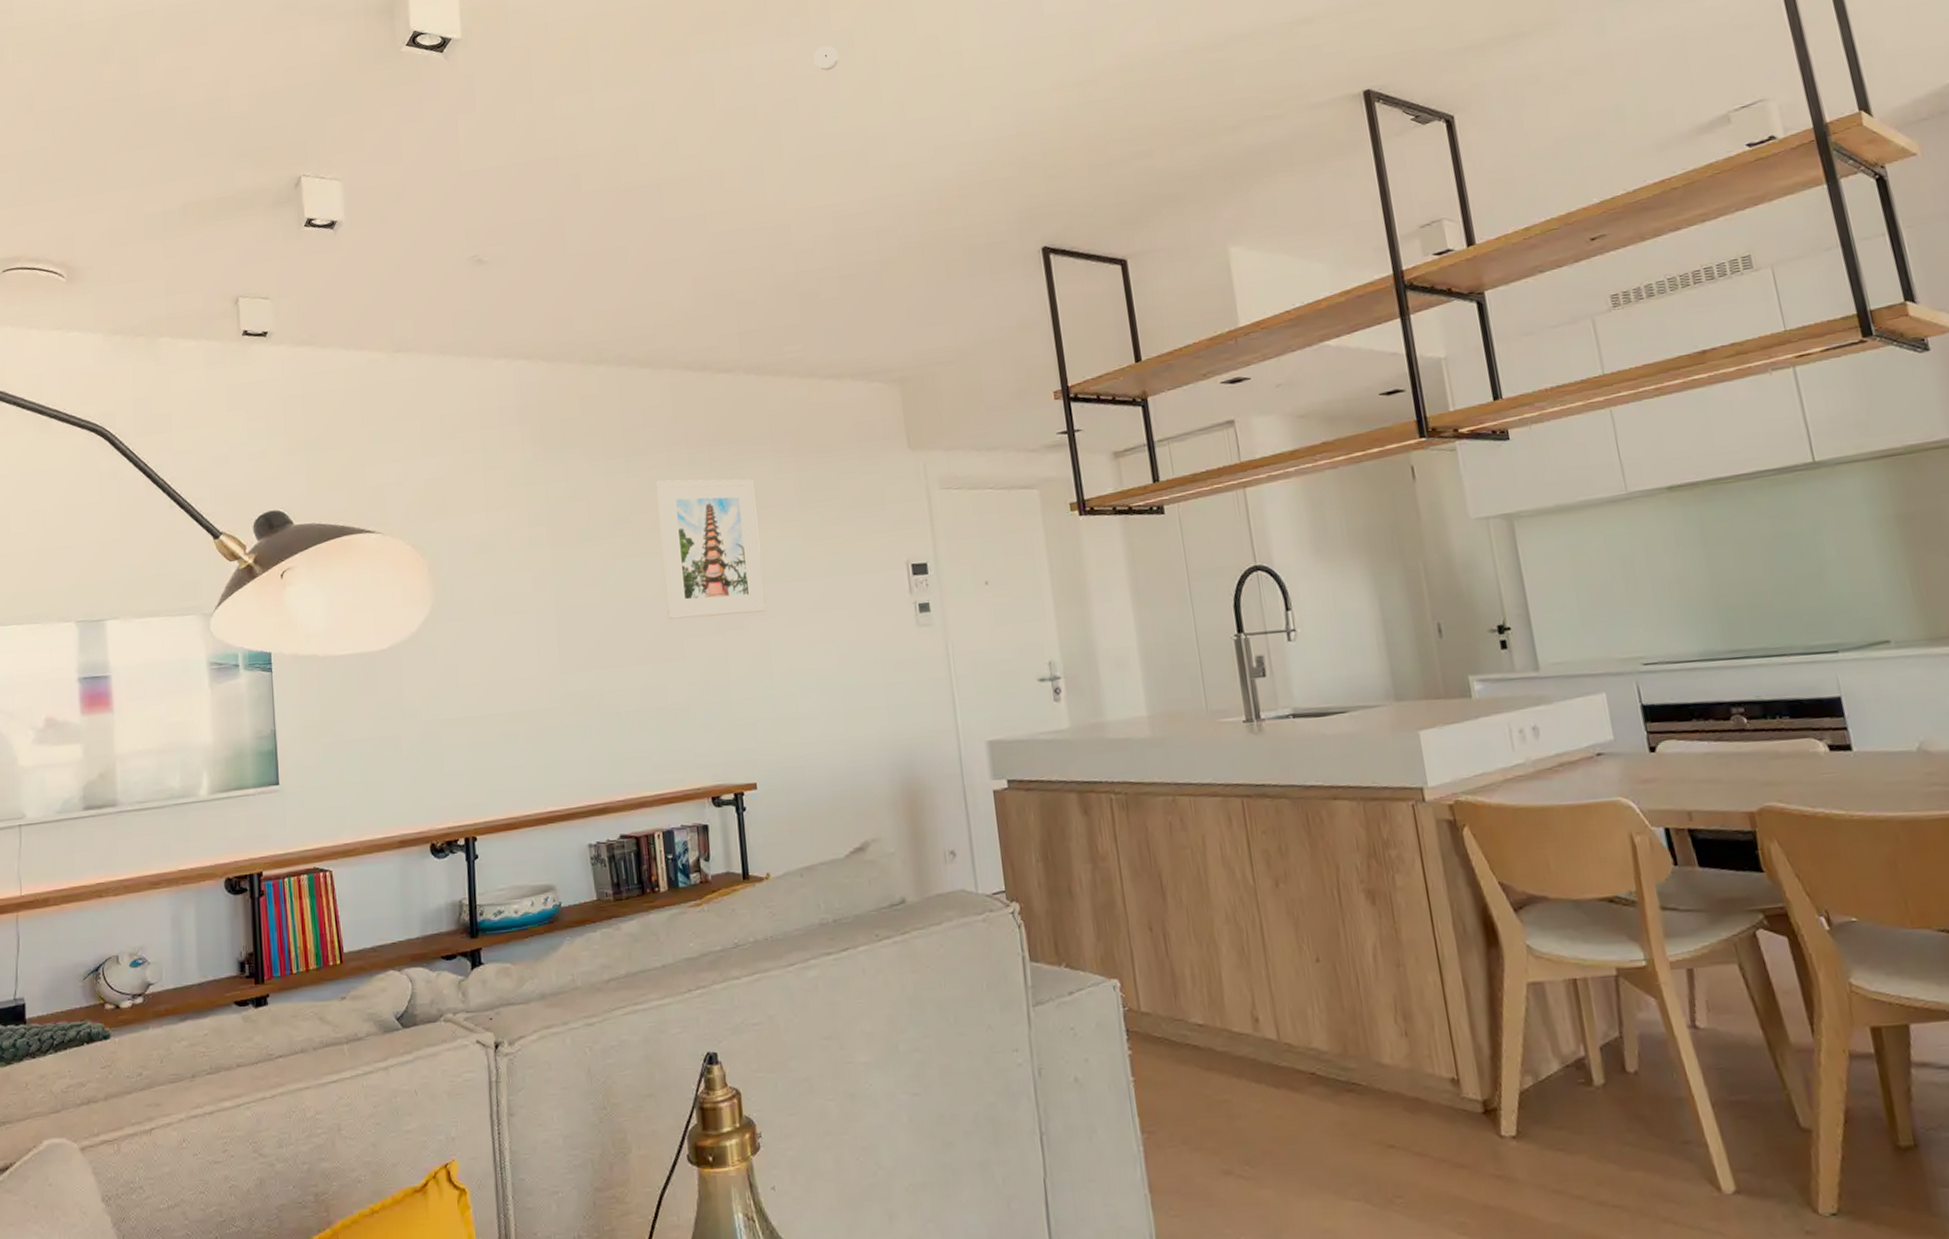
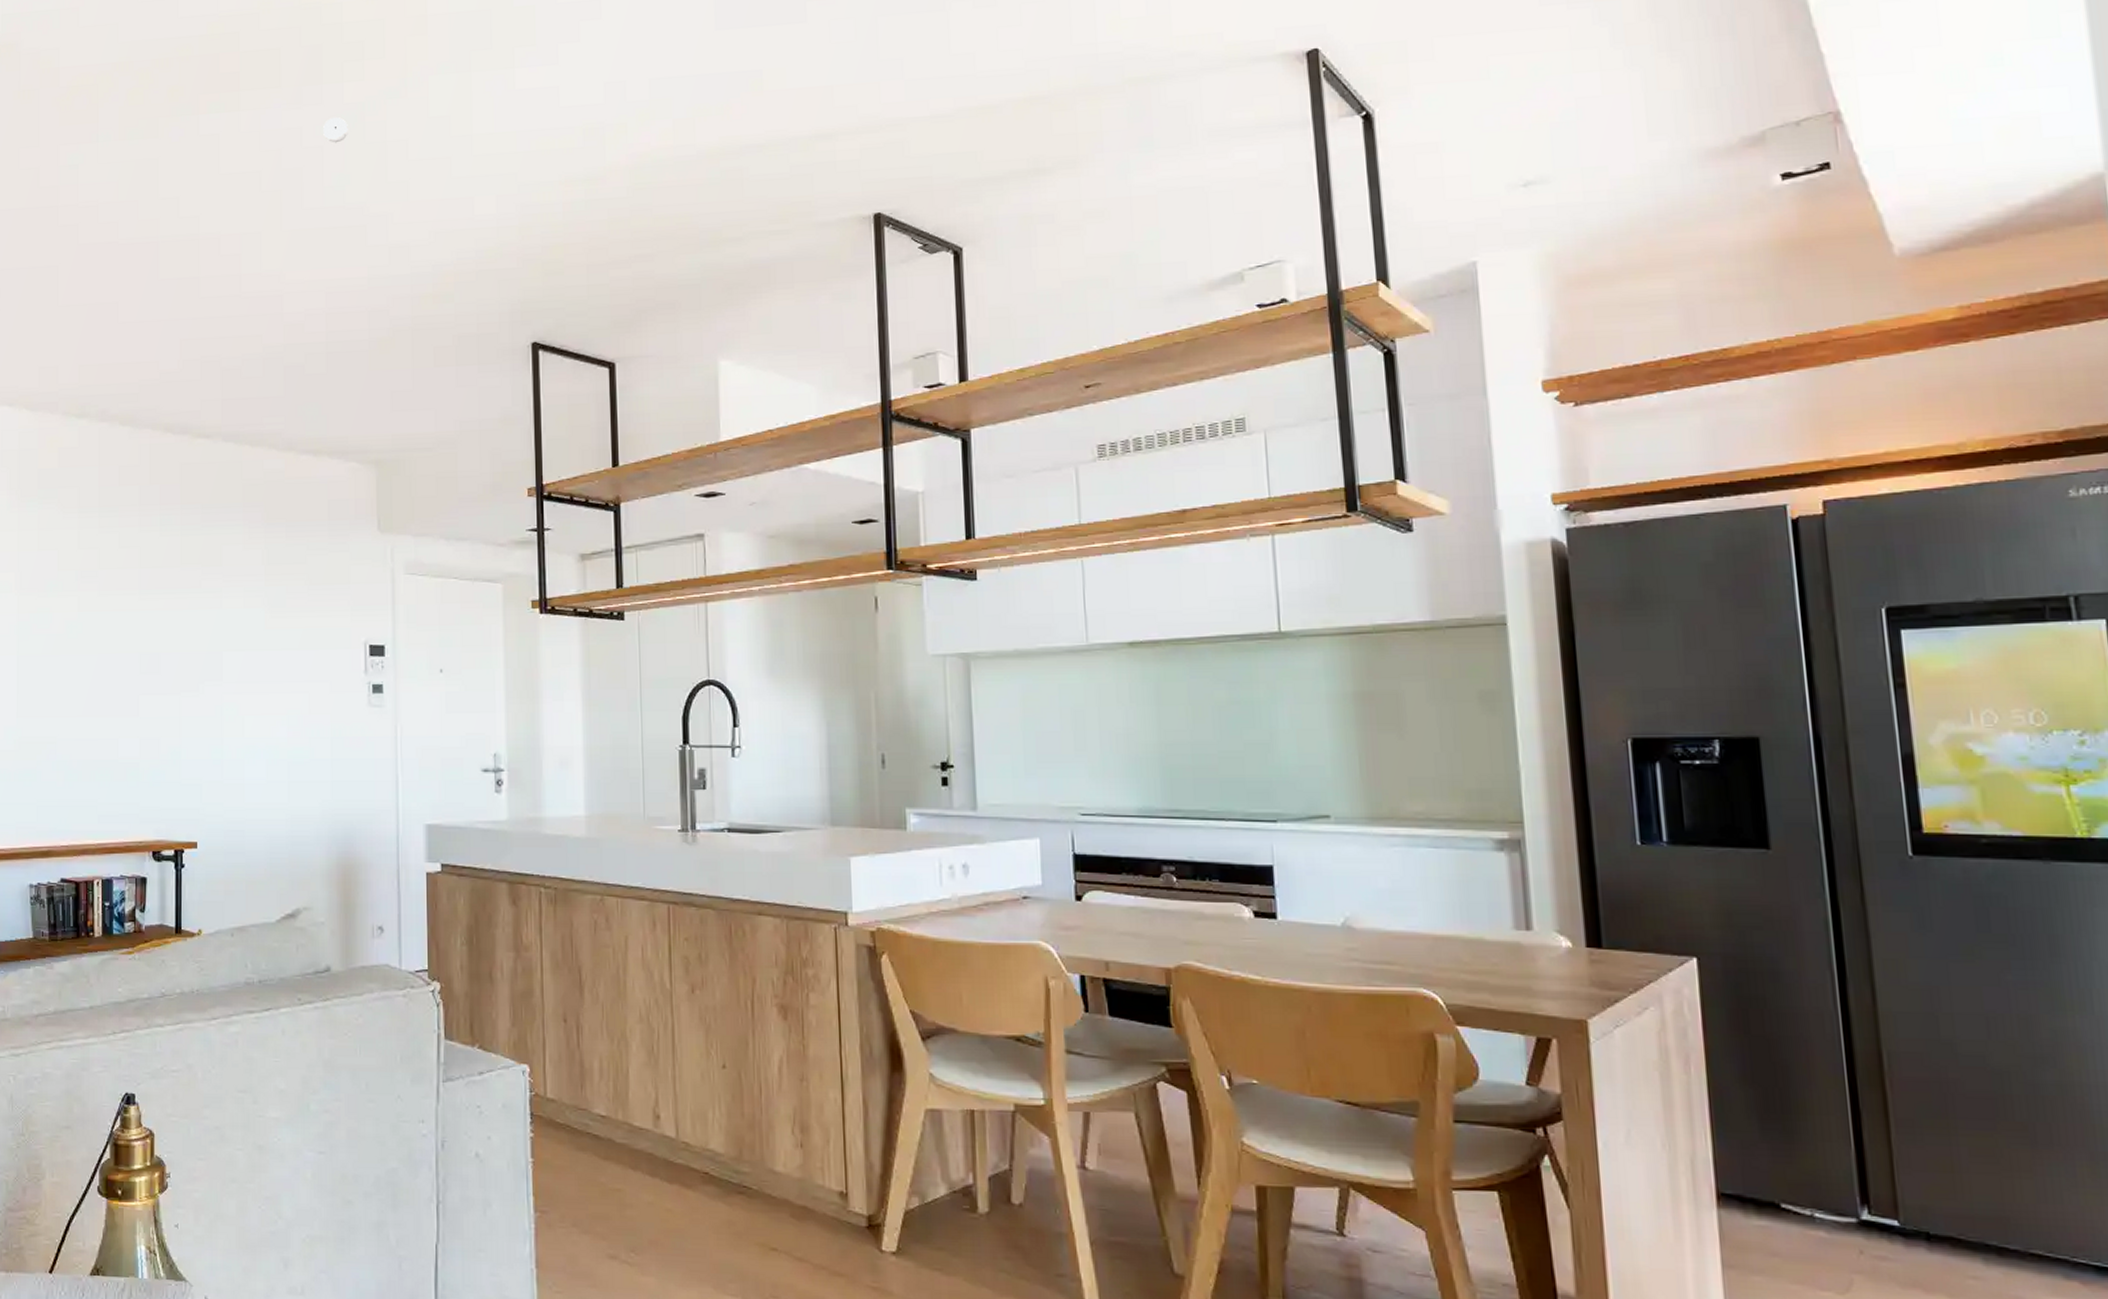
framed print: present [656,479,767,620] -> none [126,538,223,677]

